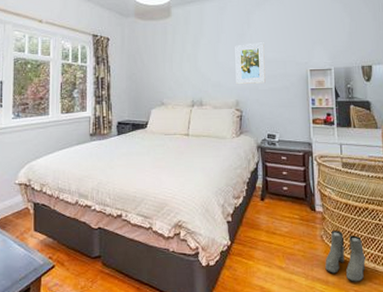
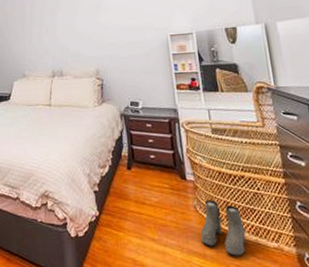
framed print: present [235,42,266,85] -> none [92,11,125,54]

